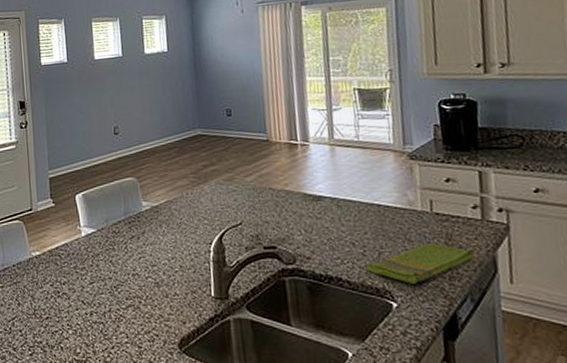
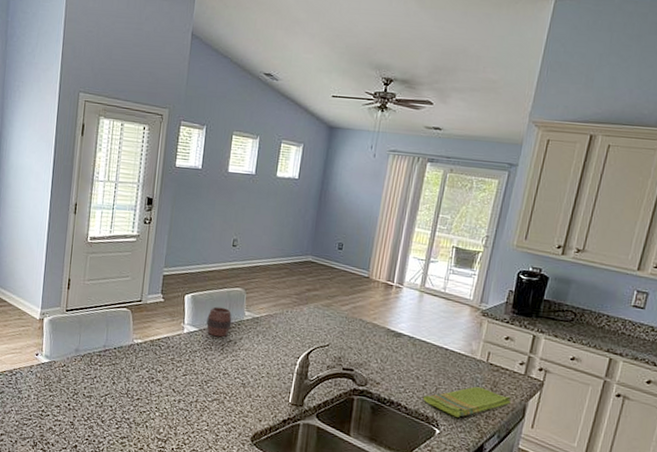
cup: none [103,201,131,235] -> present [206,306,232,337]

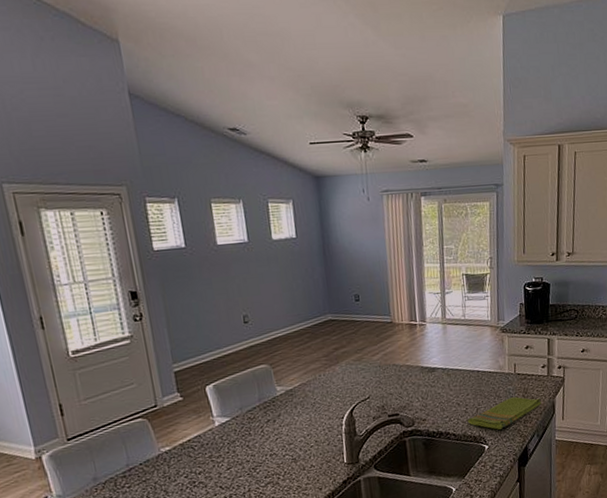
cup: present [206,306,232,337] -> none [237,388,266,421]

